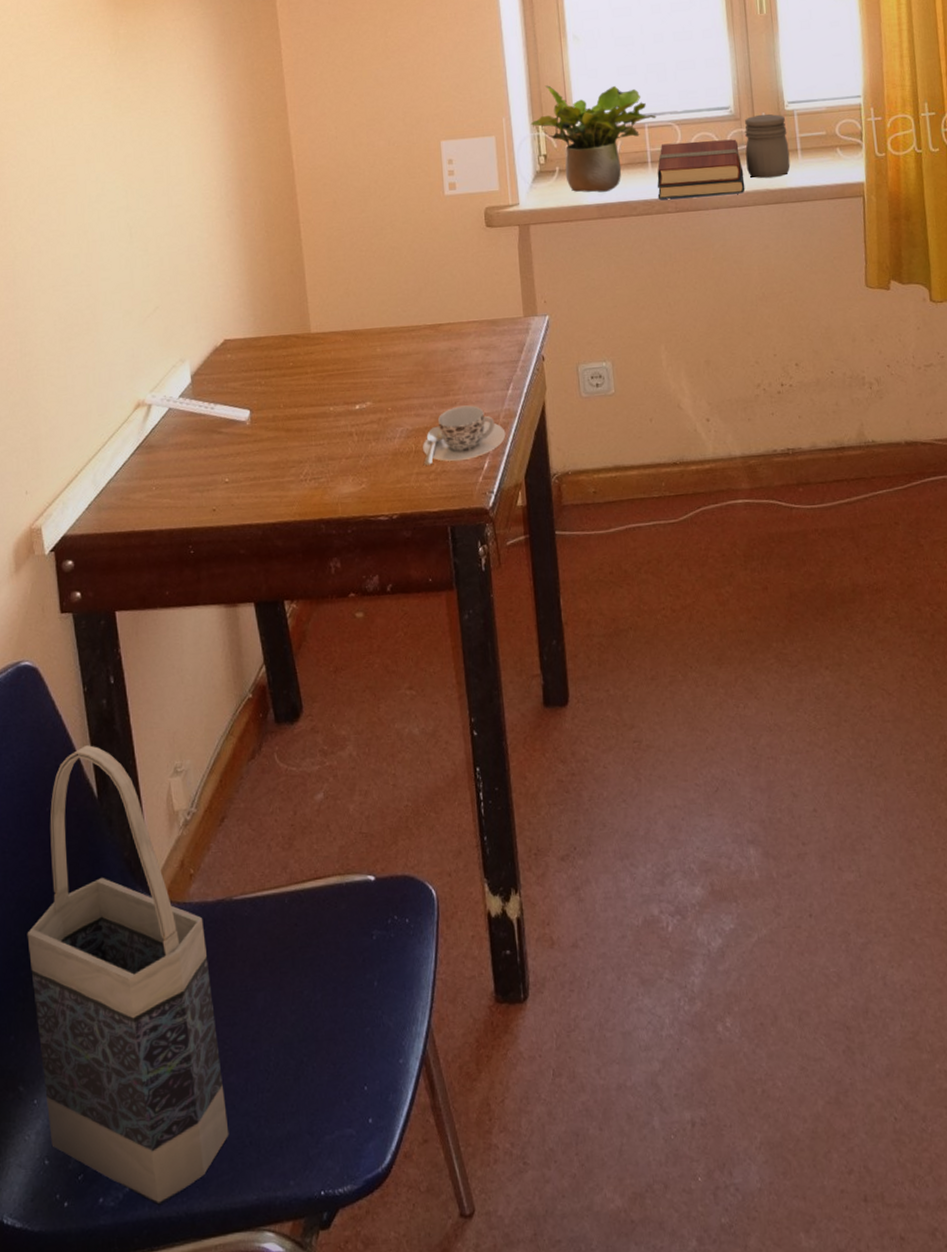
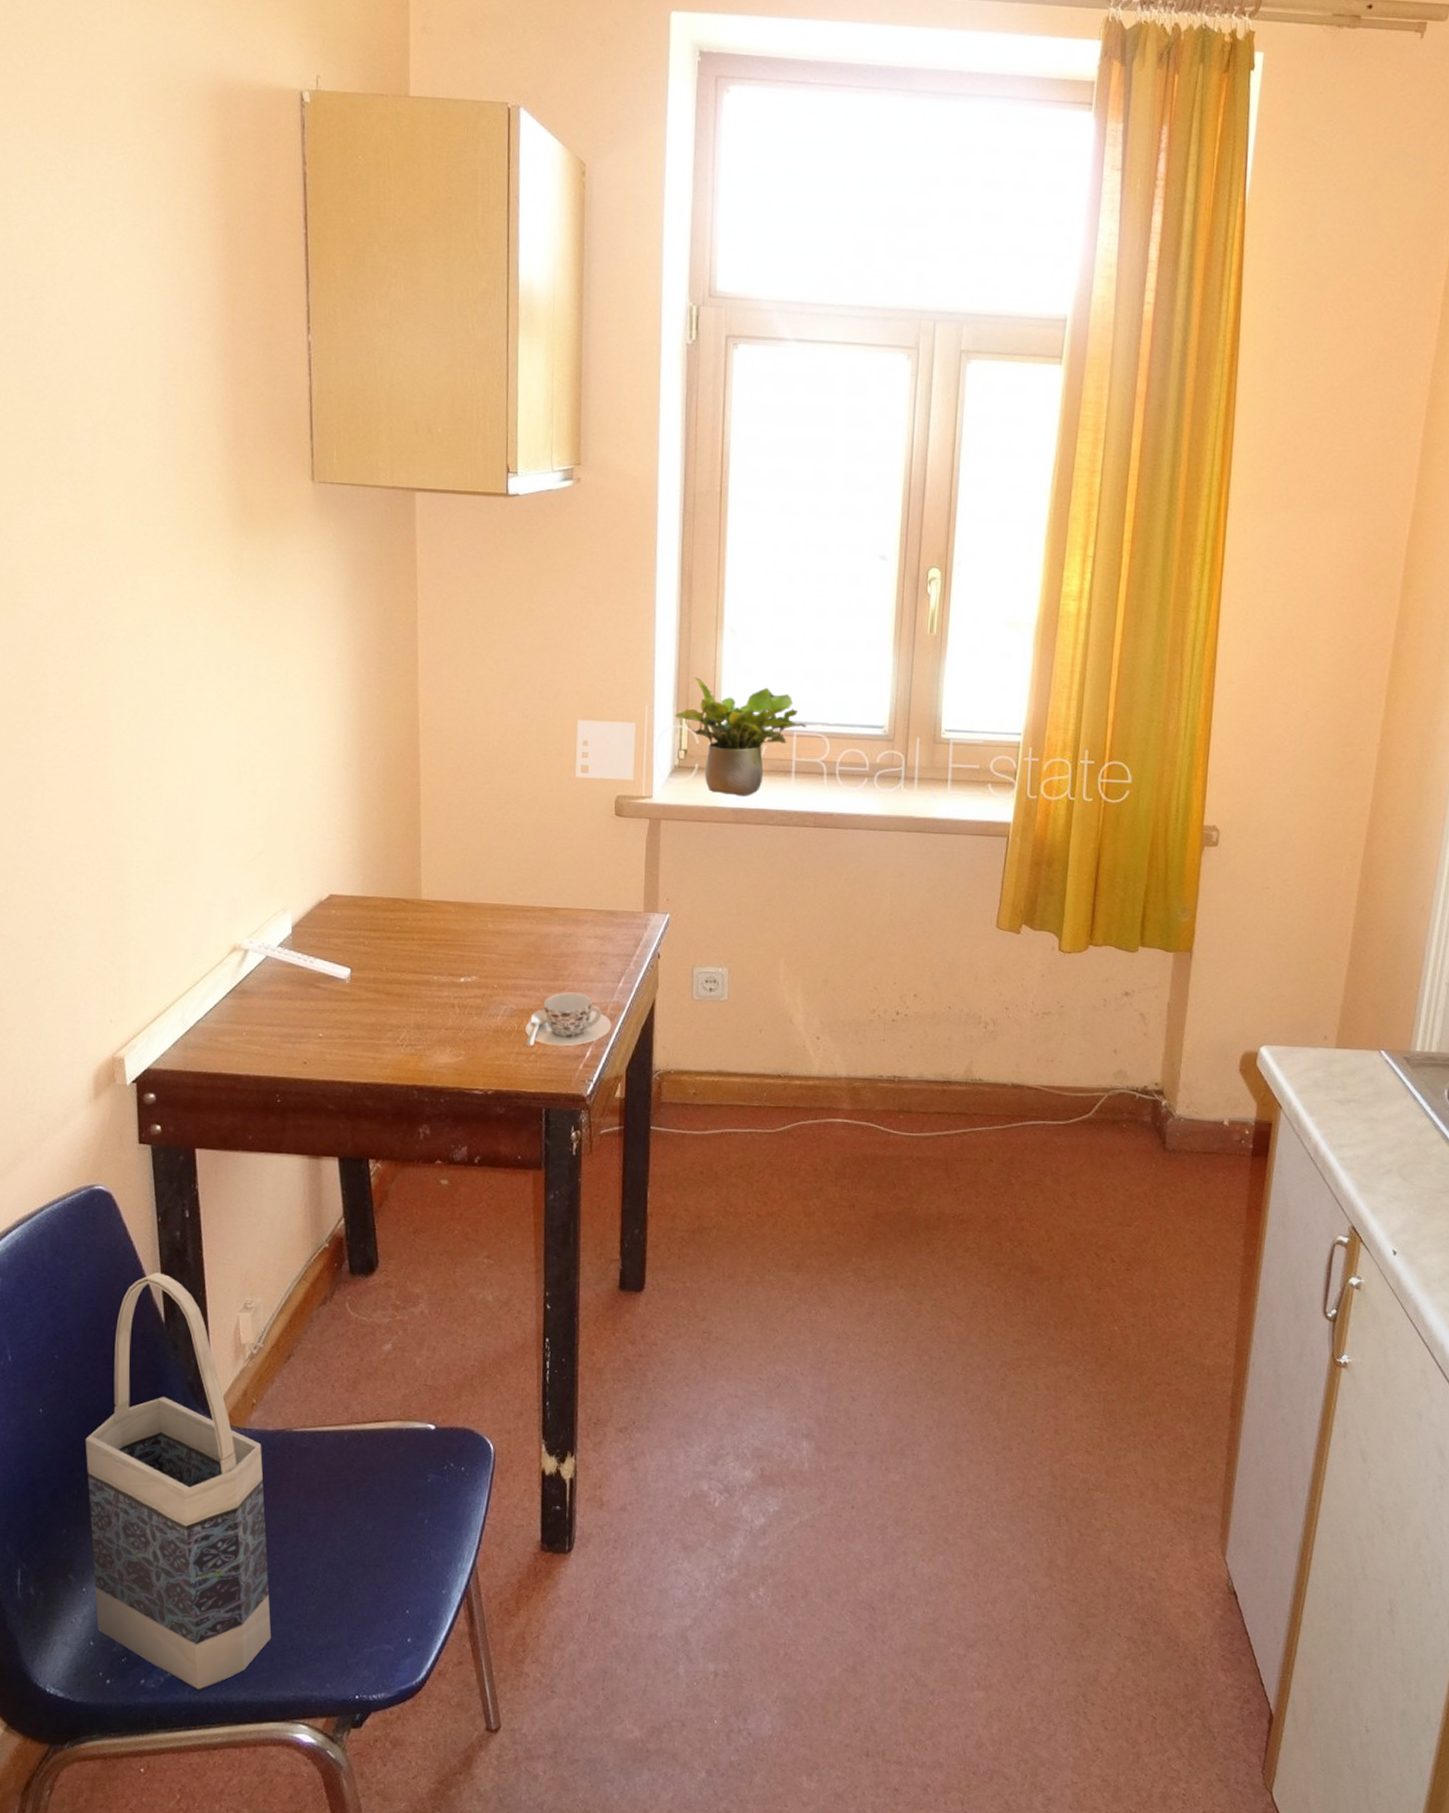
books: present [657,139,745,199] -> none [797,755,889,817]
jar: present [744,113,791,179] -> none [893,738,940,806]

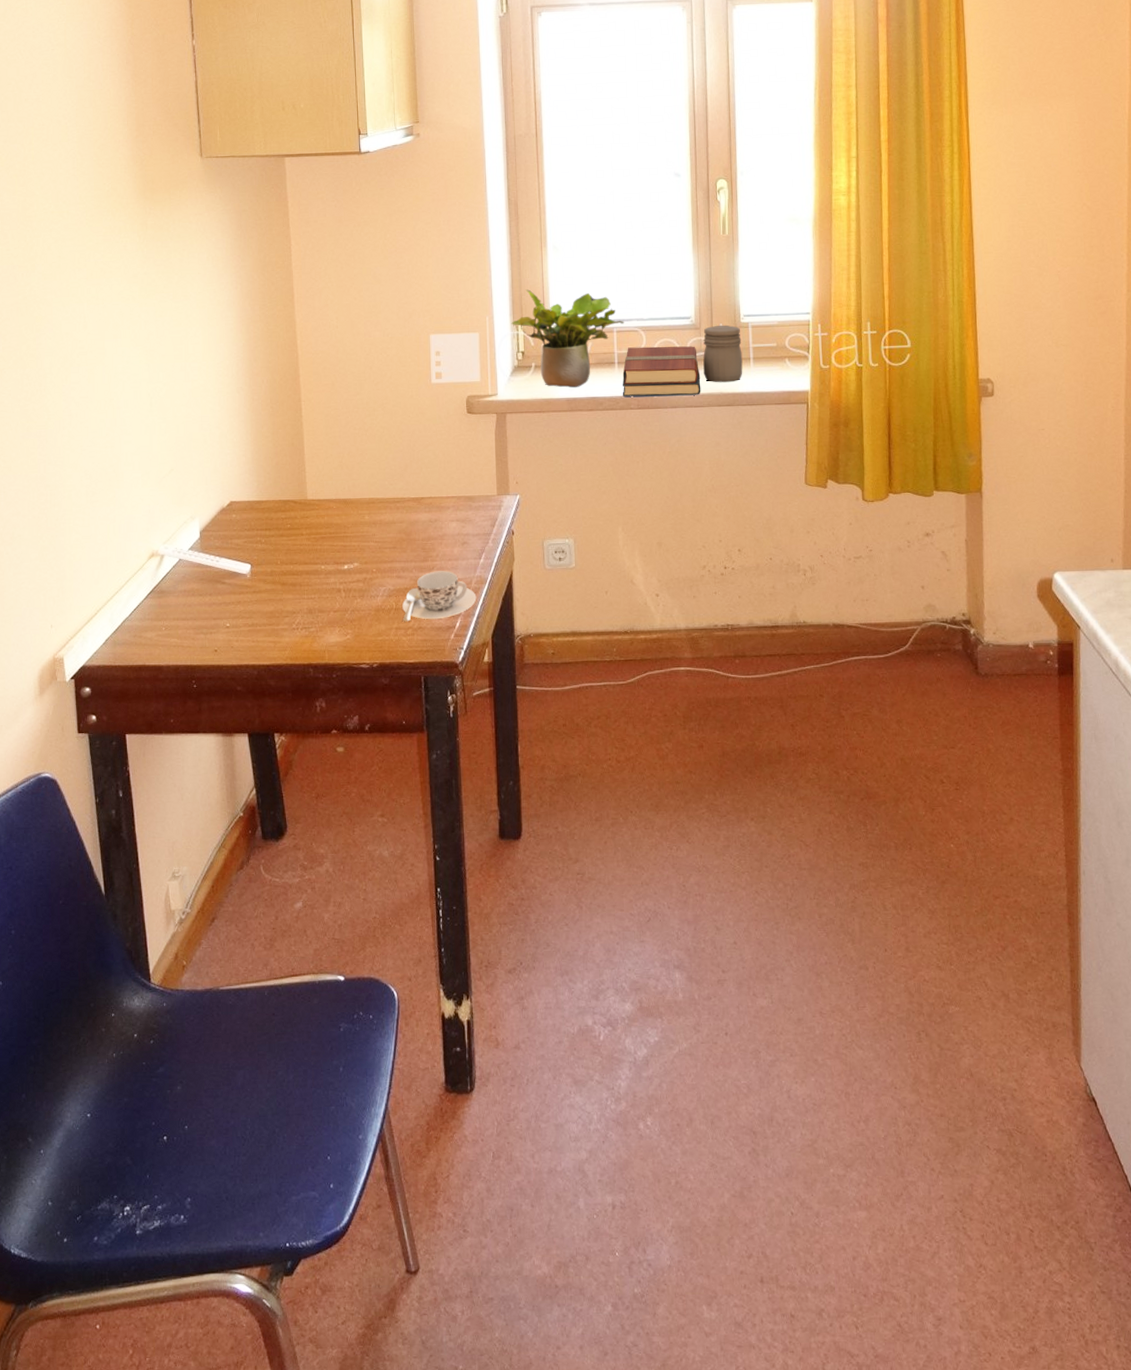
bag: present [85,1272,272,1692] -> none [39,849,209,1247]
books: none [797,755,889,817] -> present [622,346,701,397]
jar: none [893,738,940,806] -> present [703,325,743,383]

